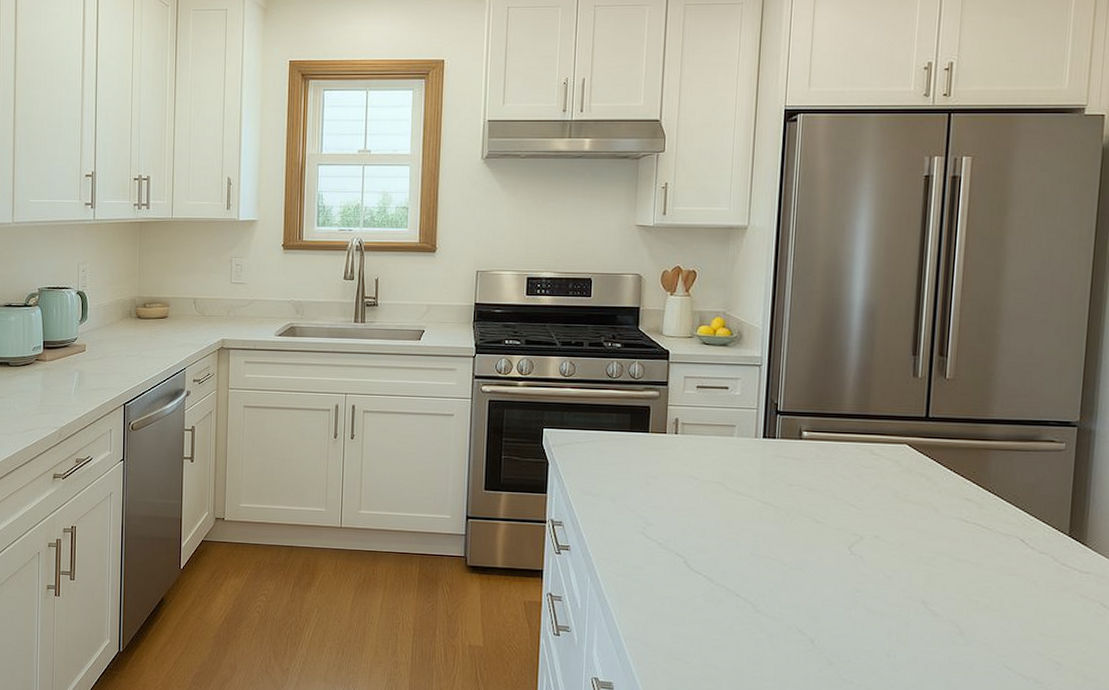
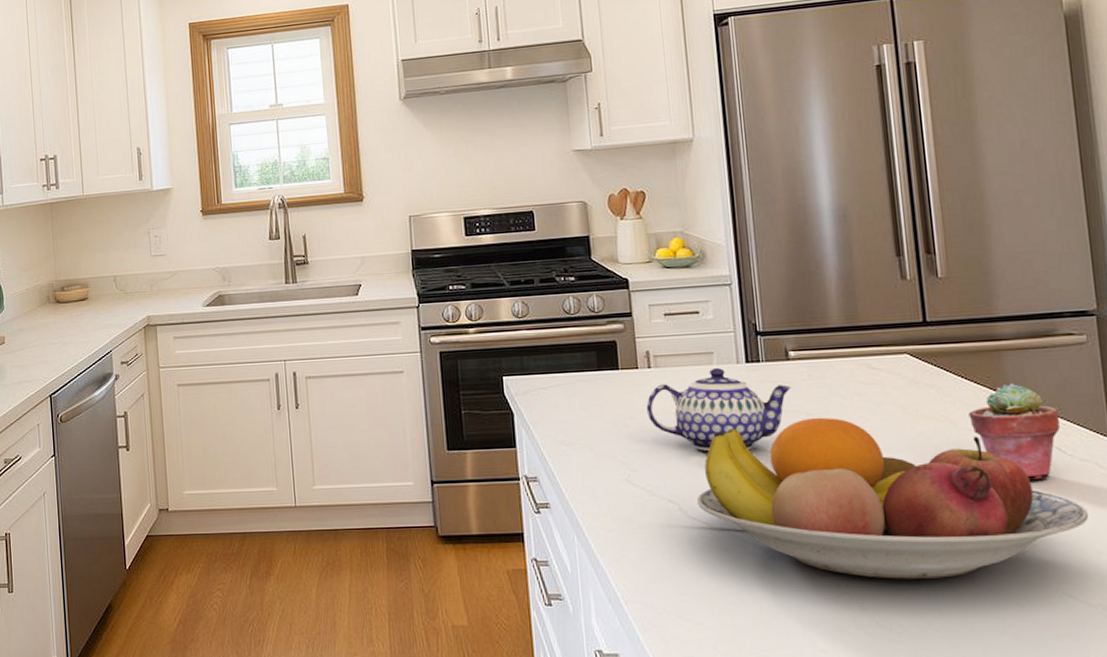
teapot: none [668,440,800,516] -> present [646,368,792,451]
fruit bowl: none [700,492,1038,643] -> present [696,417,1089,579]
potted succulent: none [951,479,1029,566] -> present [969,383,1061,480]

